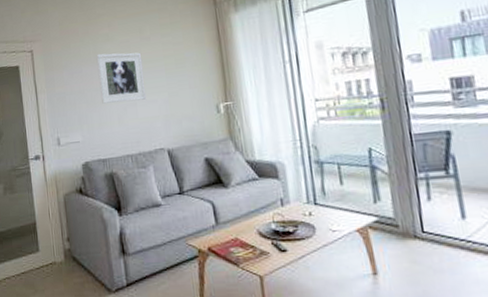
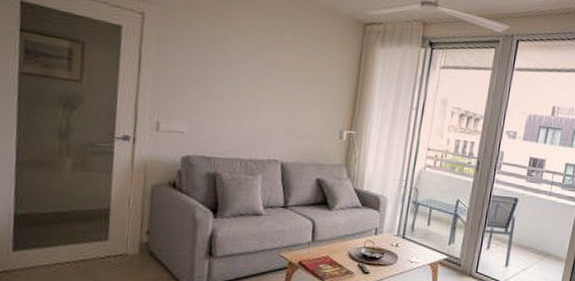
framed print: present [96,52,146,104] -> none [220,42,275,107]

